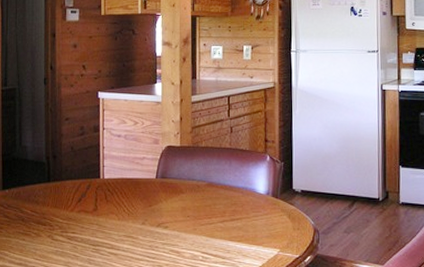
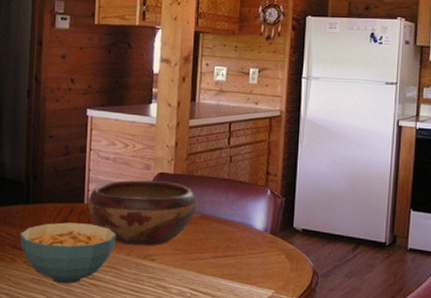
cereal bowl: none [43,197,131,255] -> present [19,222,117,284]
decorative bowl: none [103,154,203,215] -> present [87,180,197,246]

